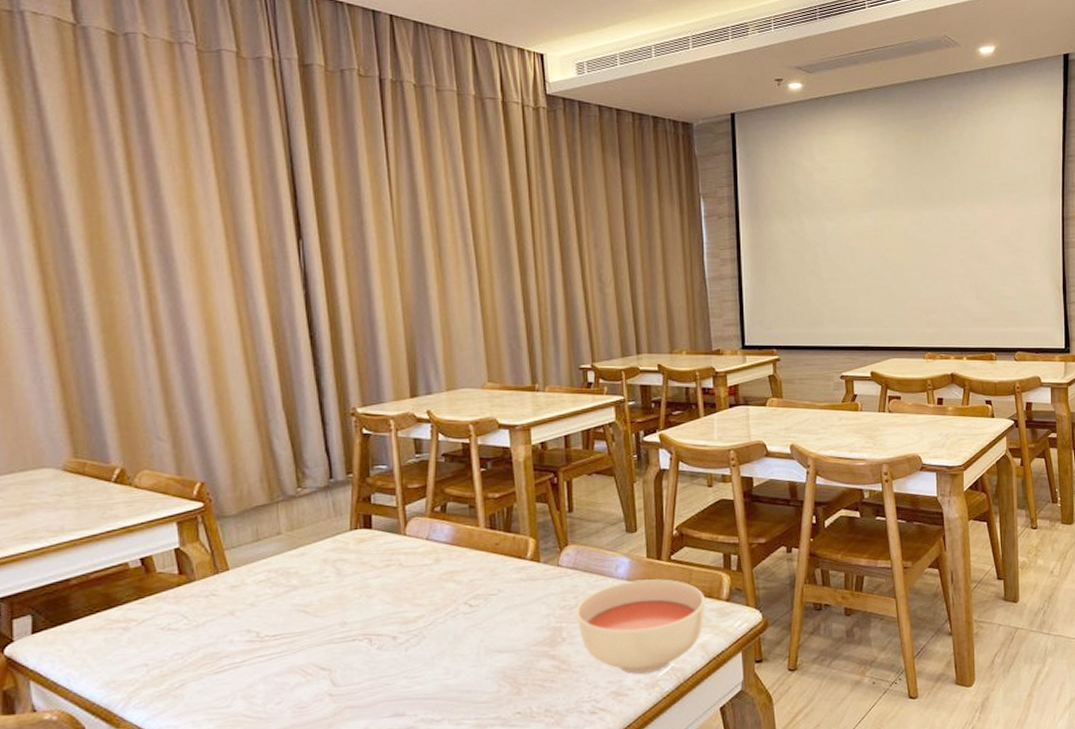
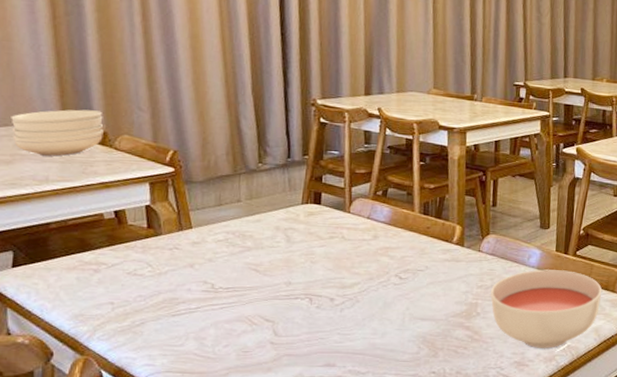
bowl: none [17,445,121,503] -> present [11,109,104,157]

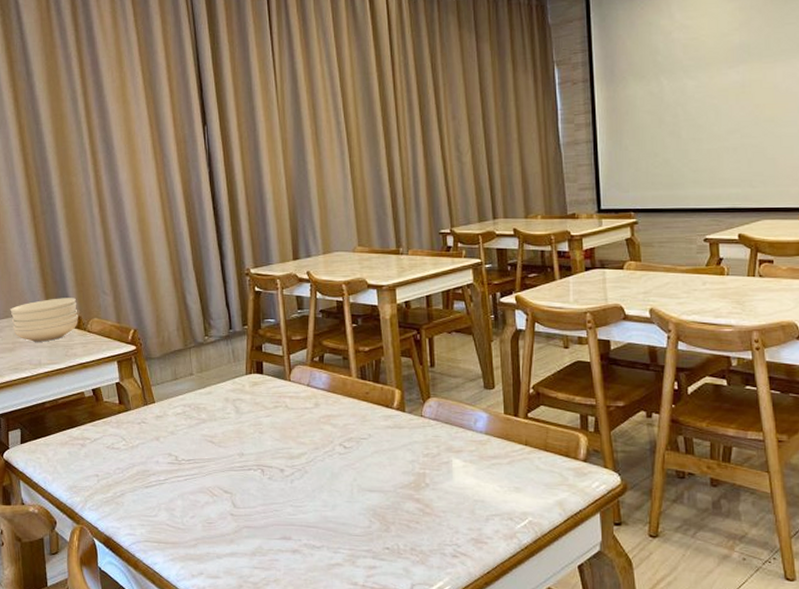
bowl: present [490,269,603,349] -> none [437,435,563,525]

